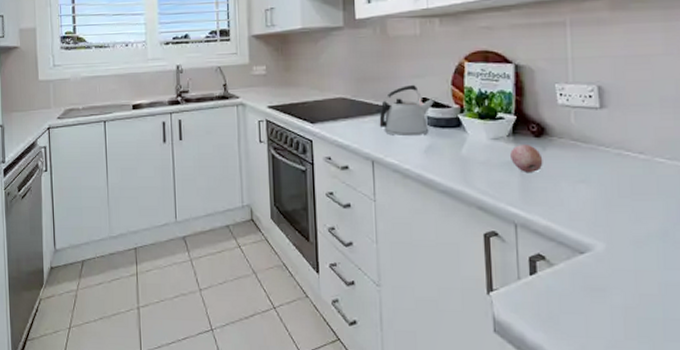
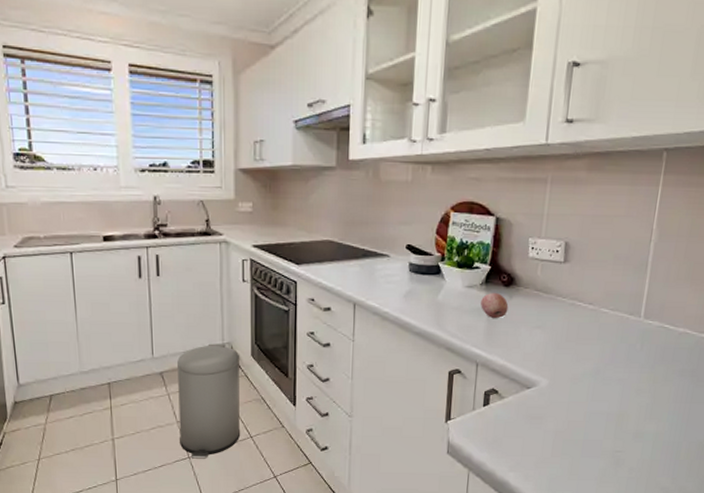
pedal bin: none [199,206,263,332] -> present [177,343,241,459]
kettle: present [379,85,434,136] -> none [364,232,418,282]

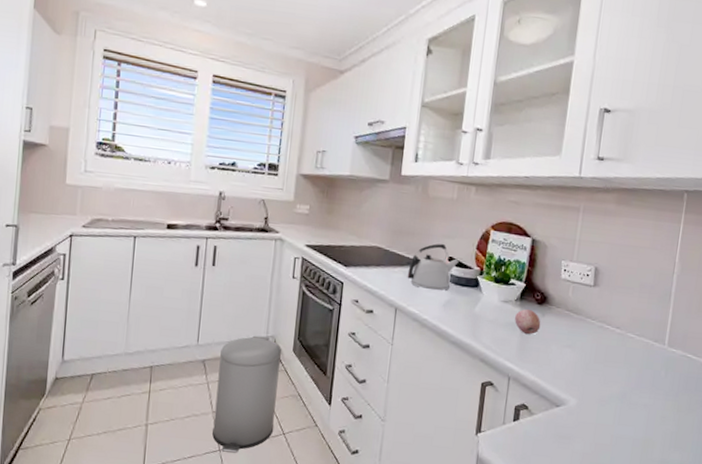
kettle: none [364,232,418,282] -> present [407,243,459,292]

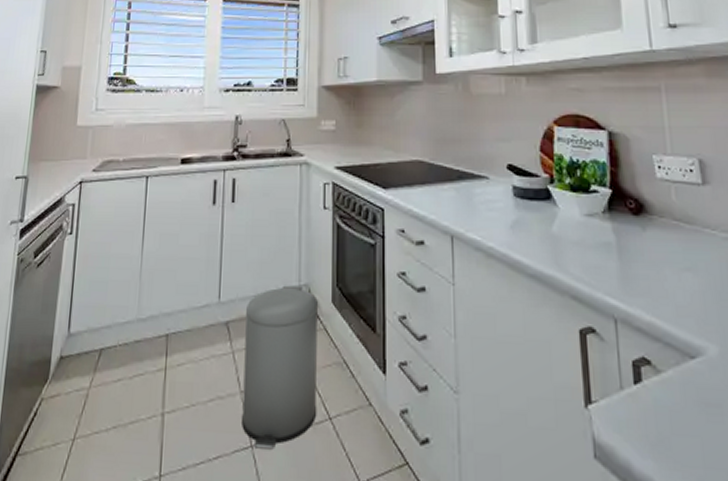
kettle: present [407,243,459,292] -> none [460,150,521,209]
fruit: present [515,309,541,335] -> none [607,223,644,258]

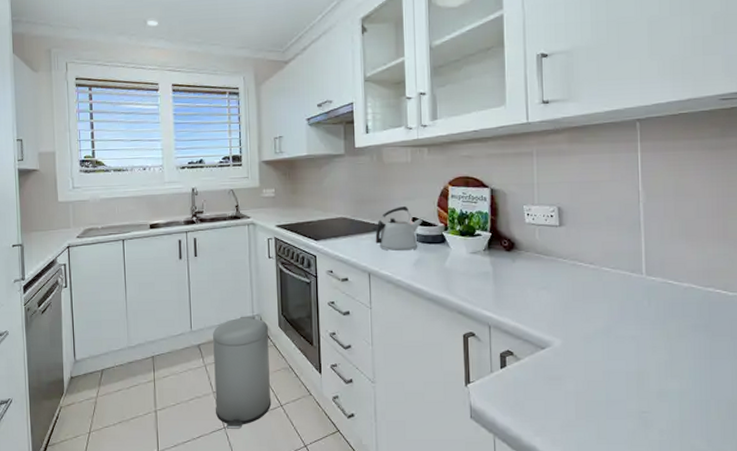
kettle: none [460,150,521,209] -> present [375,206,422,251]

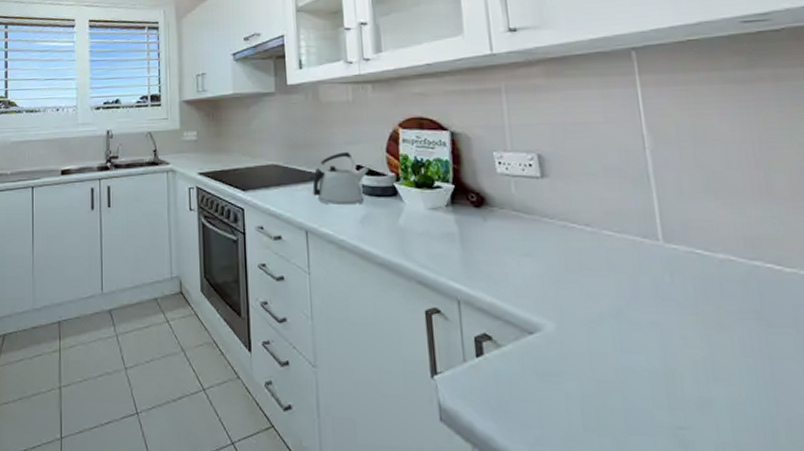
pedal bin: present [213,316,272,429] -> none [126,278,192,416]

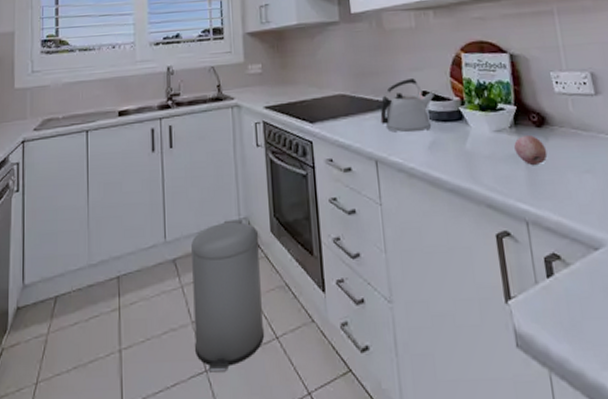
pedal bin: none [126,278,192,416] -> present [191,219,265,372]
fruit: none [450,215,485,246] -> present [514,135,548,166]

